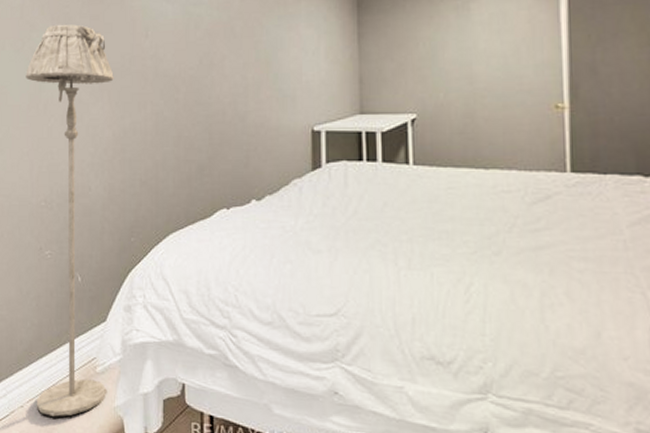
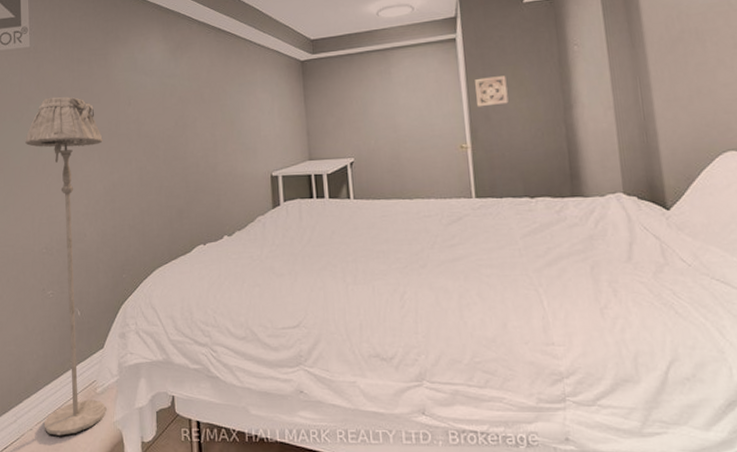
wall ornament: none [580,17,623,57] -> present [475,76,509,107]

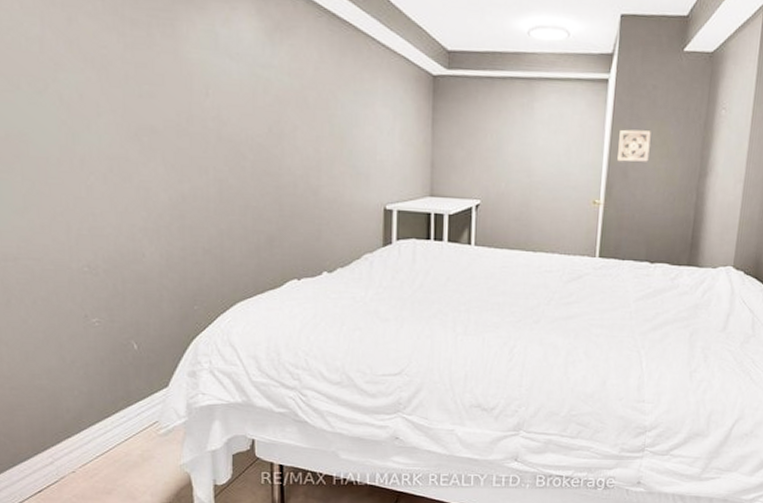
floor lamp: present [25,96,107,436] -> none [52,66,172,478]

